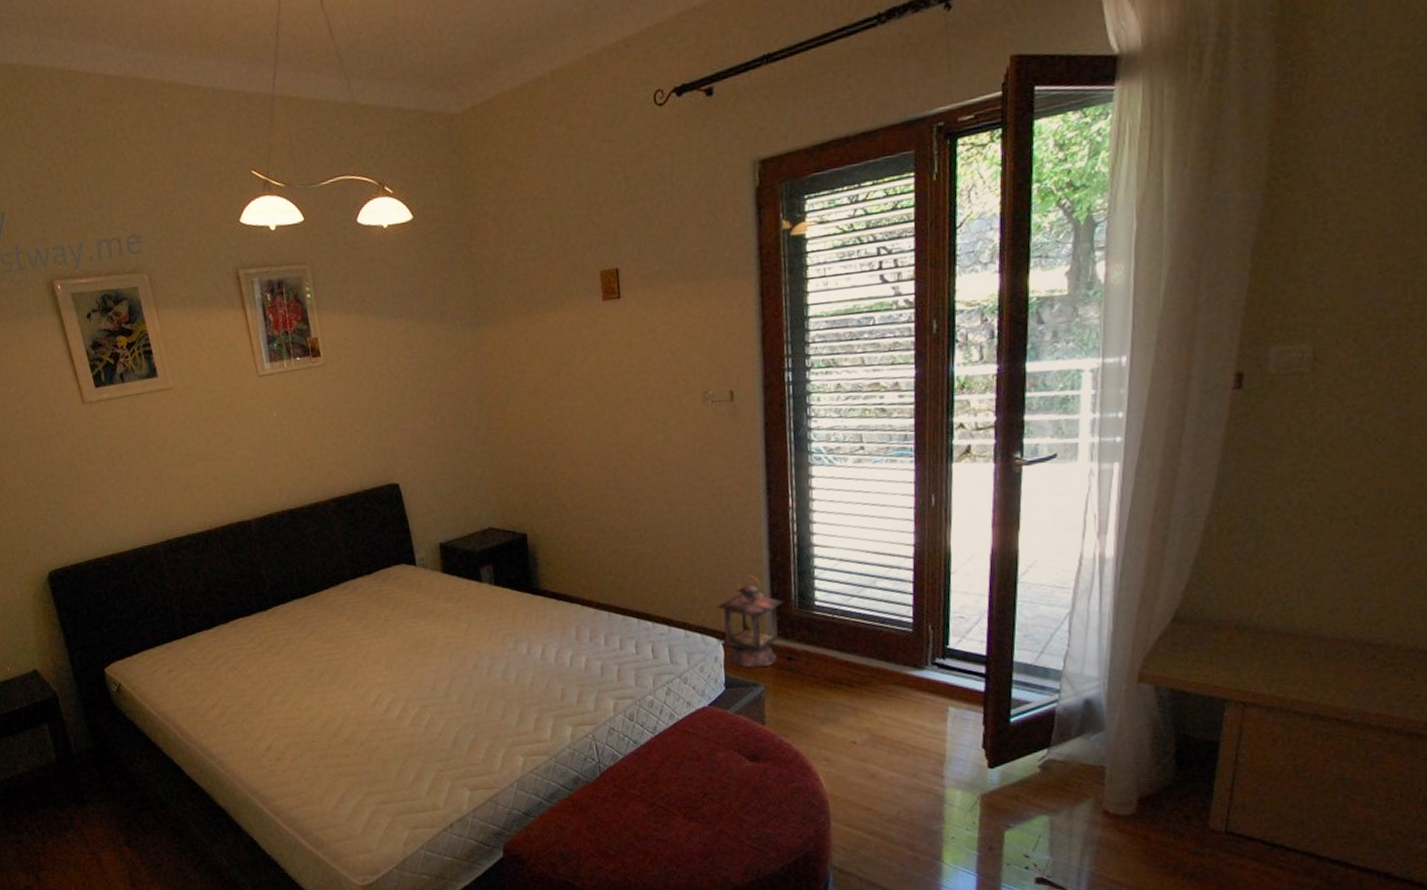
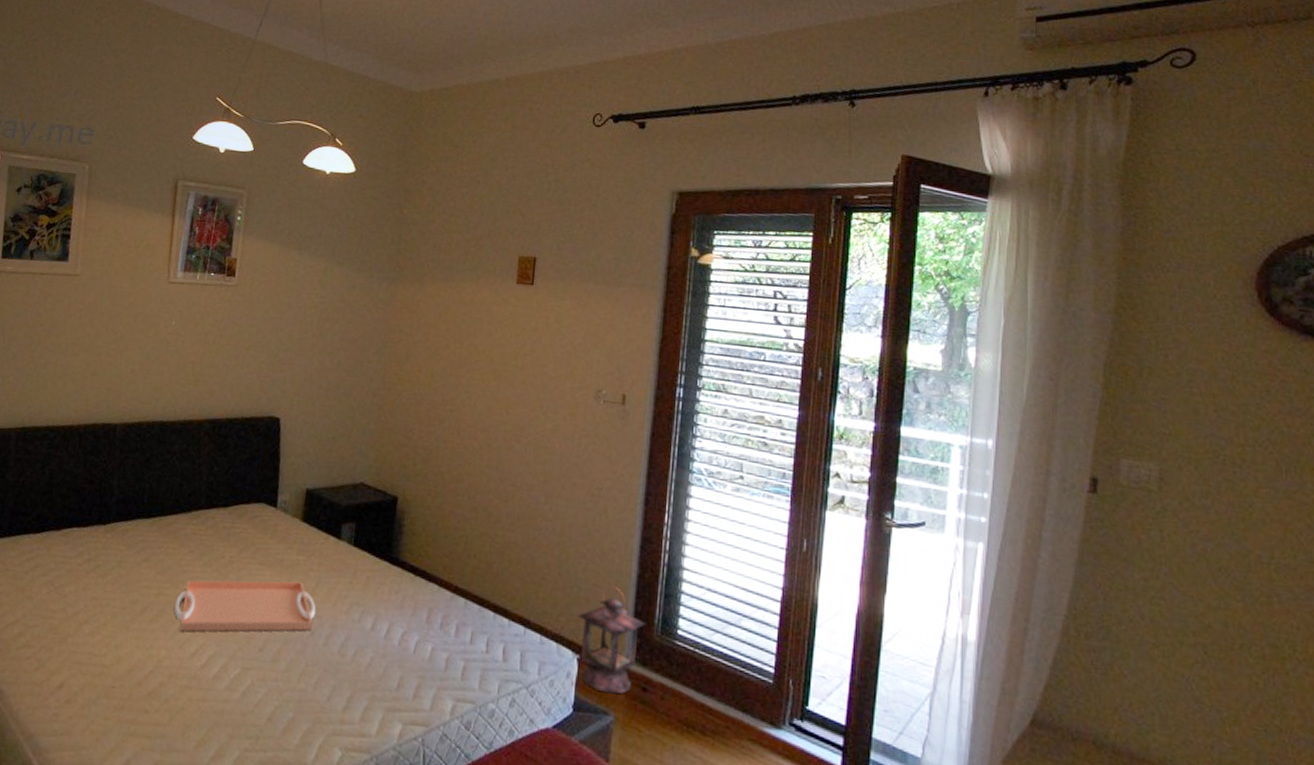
serving tray: none [347,625,474,687] -> present [174,580,316,632]

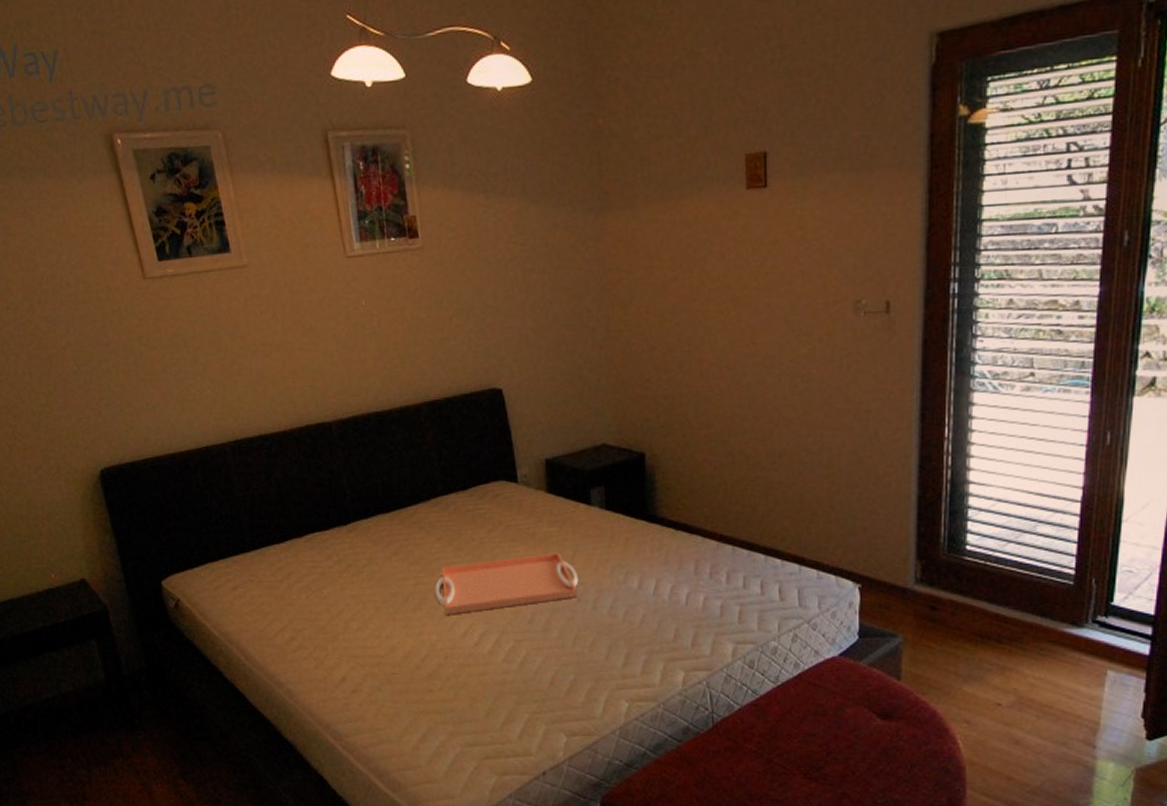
candle lantern: present [577,586,647,695] -> none [855,512,932,617]

